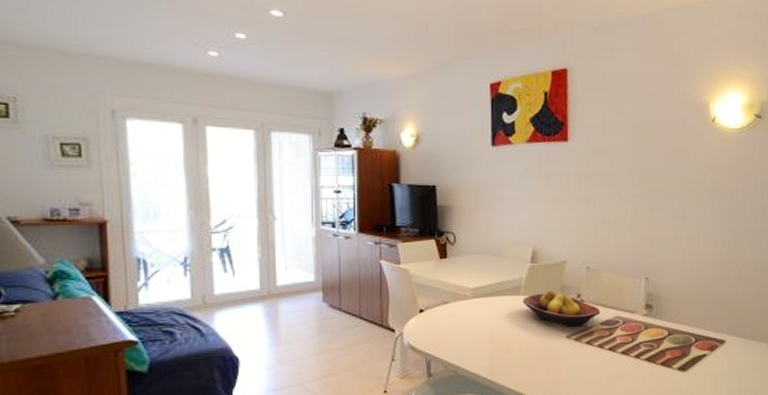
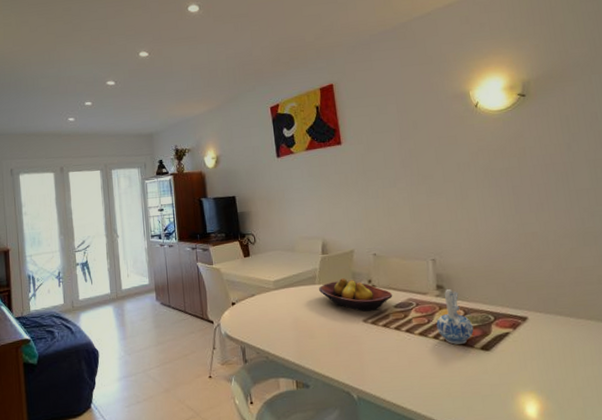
ceramic pitcher: none [640,309,675,364] -> present [436,289,474,345]

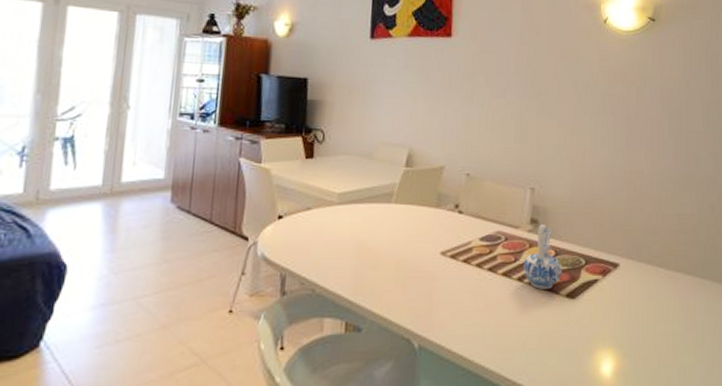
fruit bowl: present [319,278,393,312] -> none [394,199,481,242]

